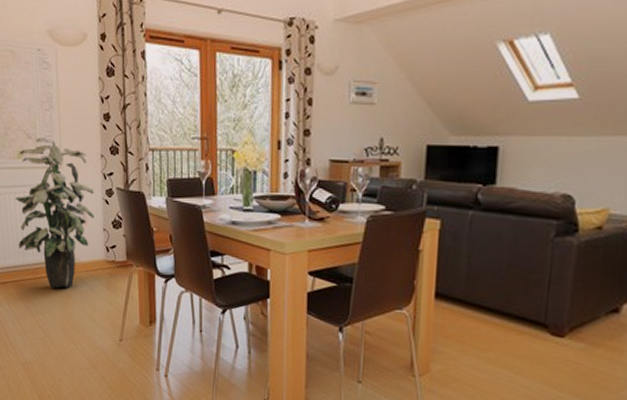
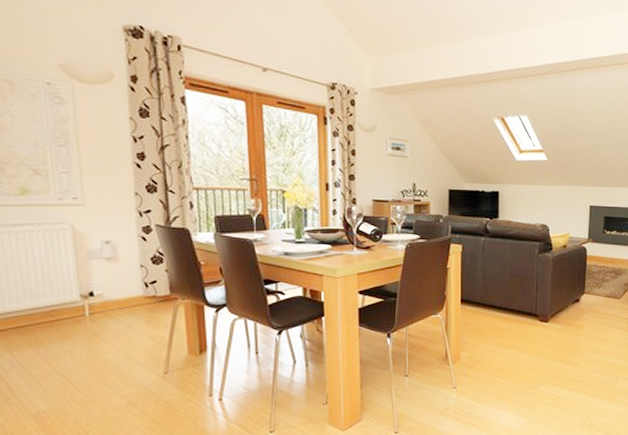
indoor plant: present [14,137,95,288] -> none [16,173,129,330]

